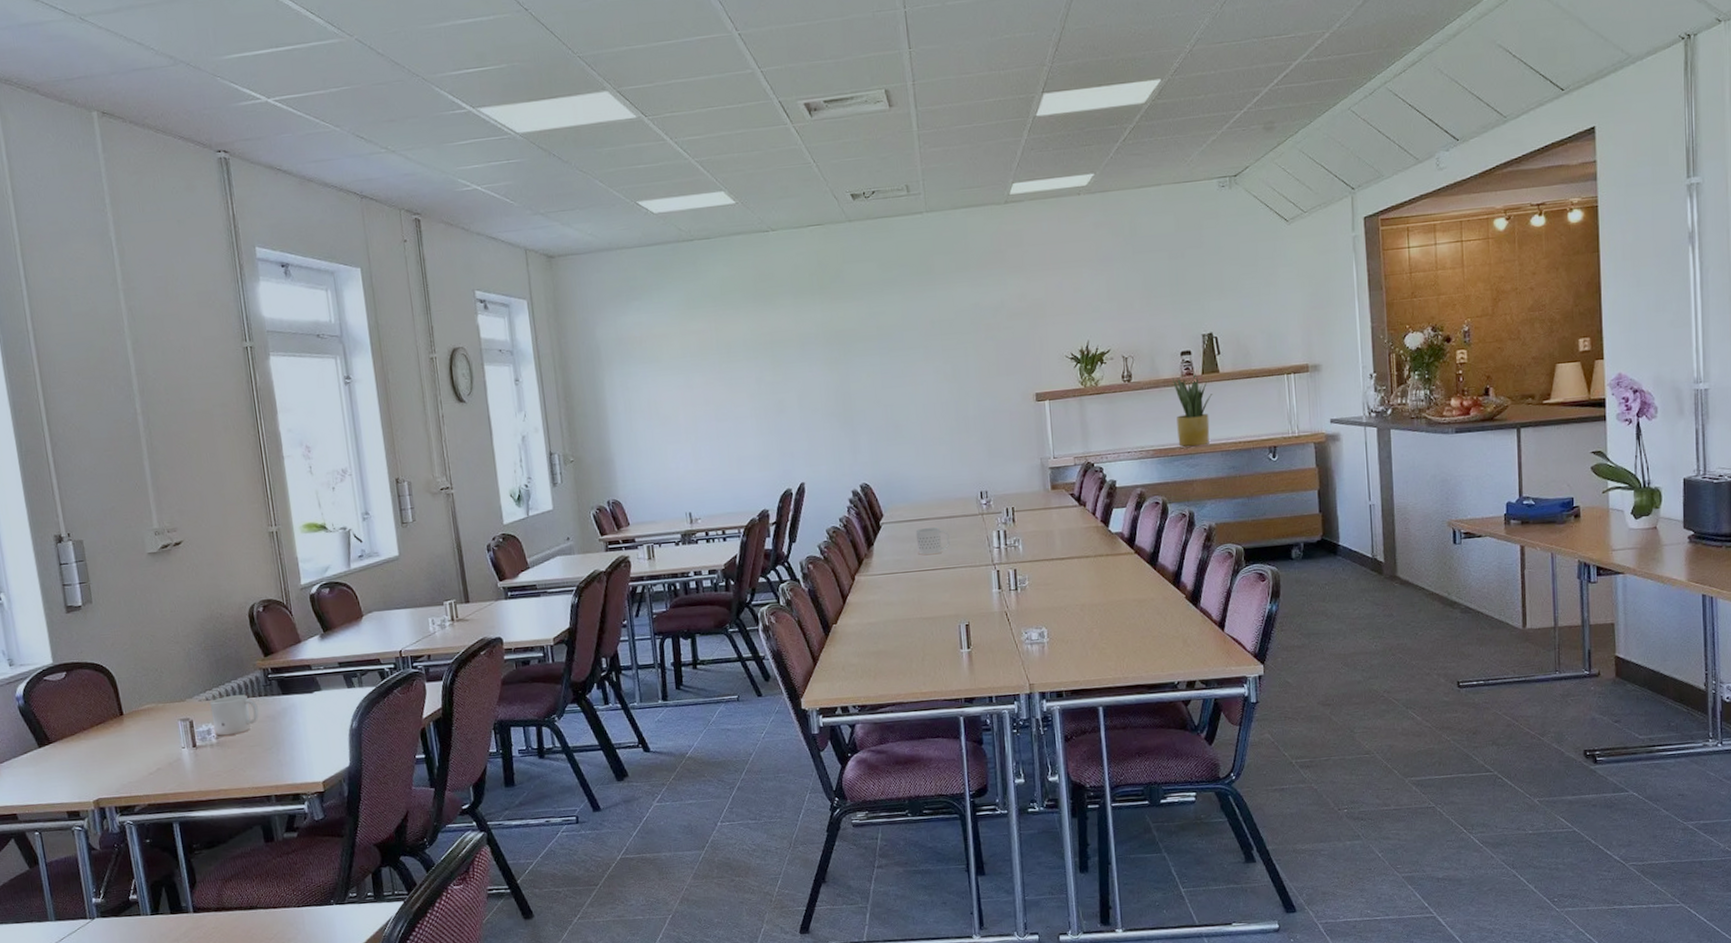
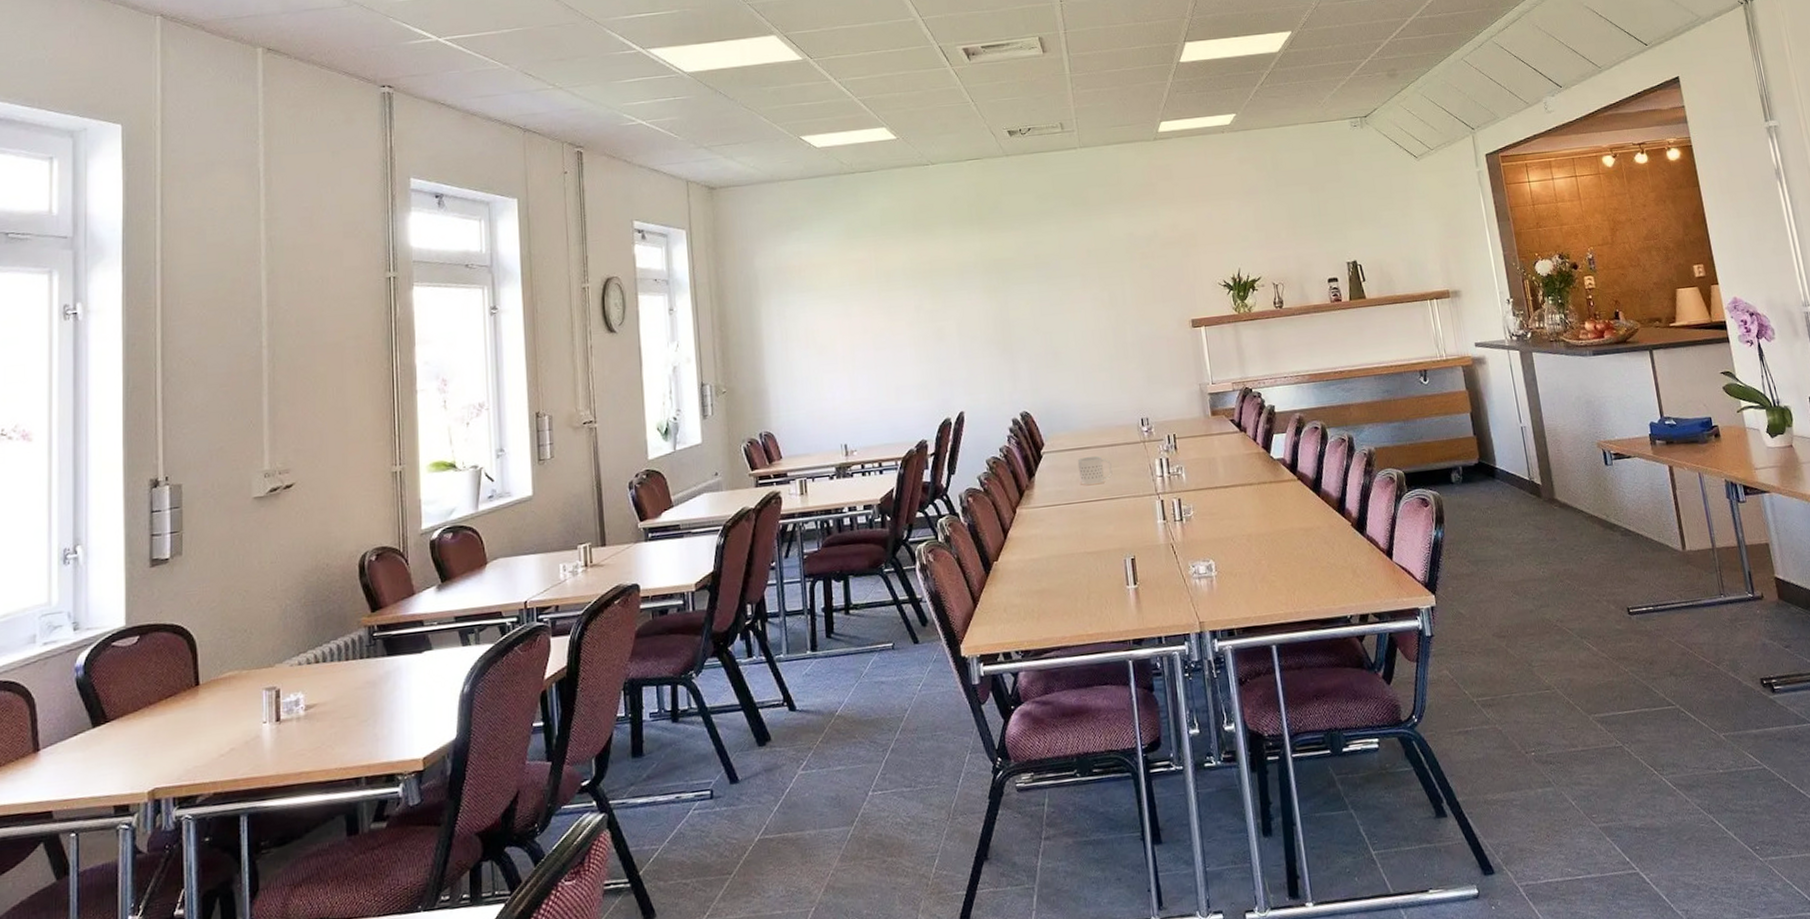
mug: present [209,695,259,736] -> none [302,657,357,707]
planter: present [1171,370,1213,447] -> none [1321,297,1362,371]

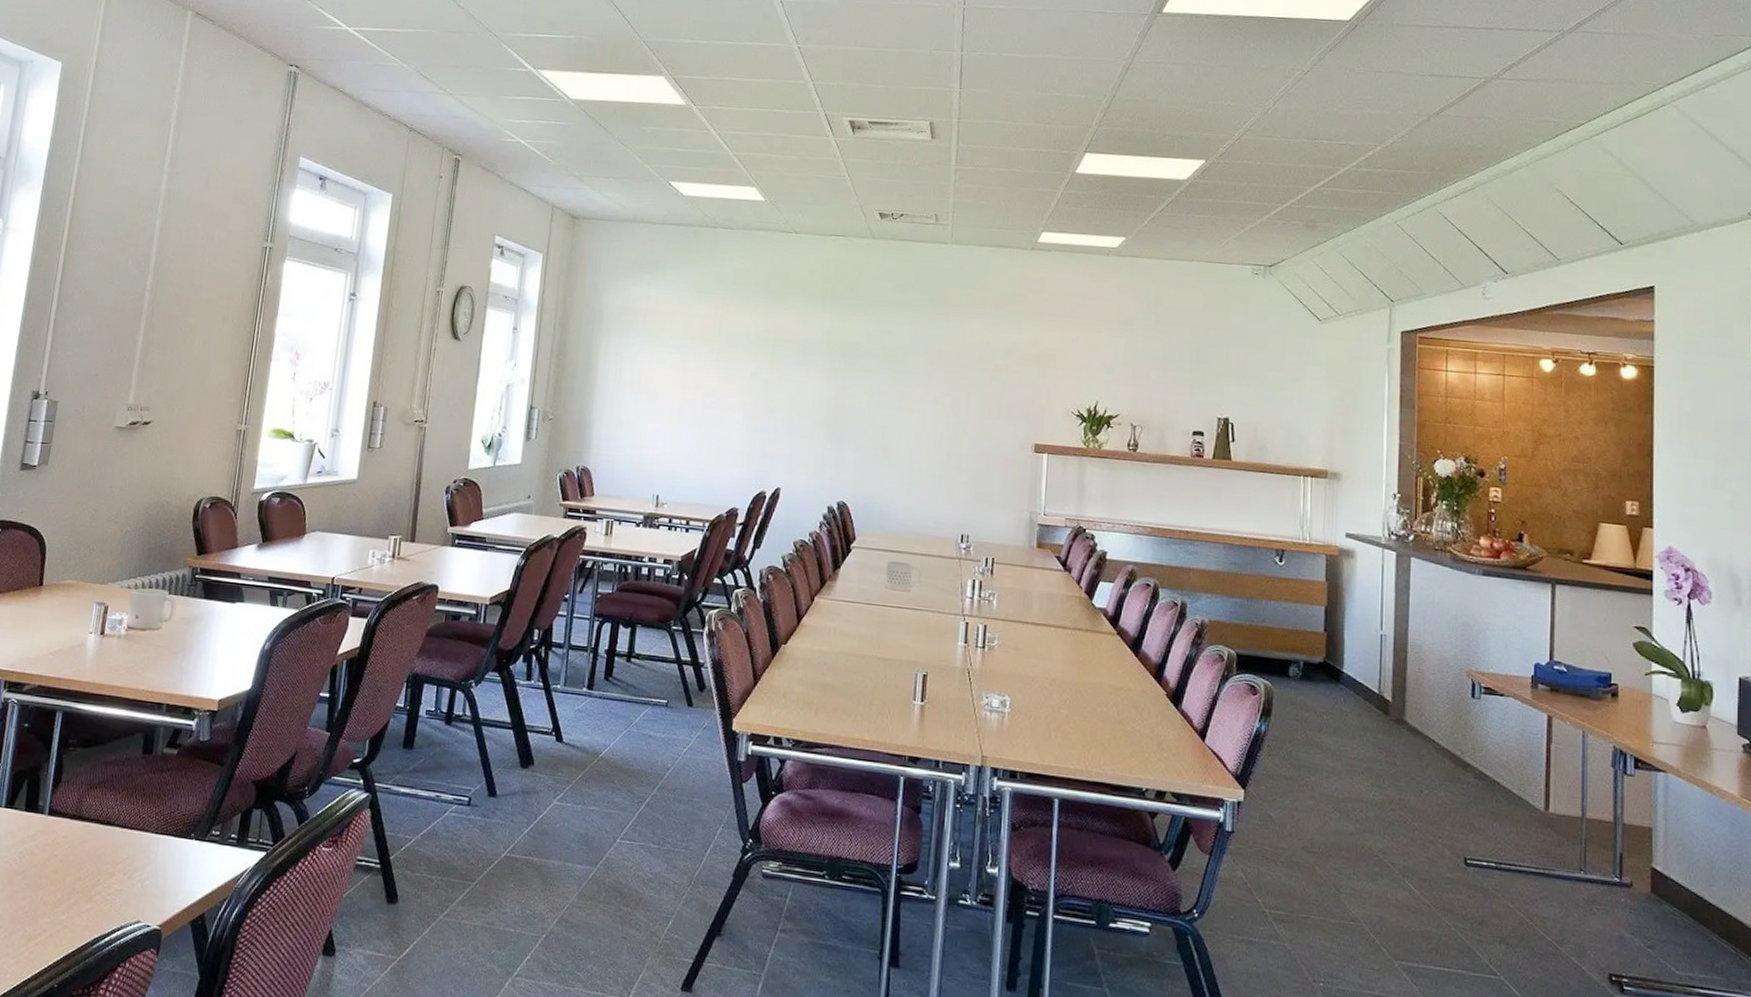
mug: none [302,657,357,707] -> present [126,588,176,631]

